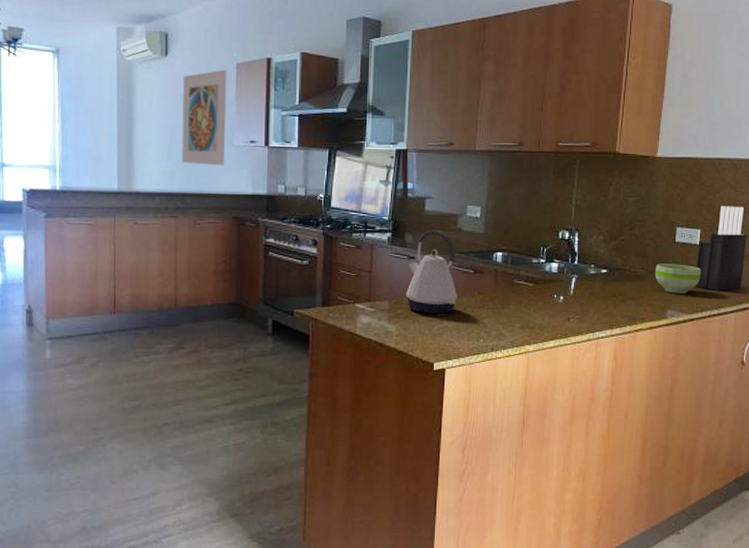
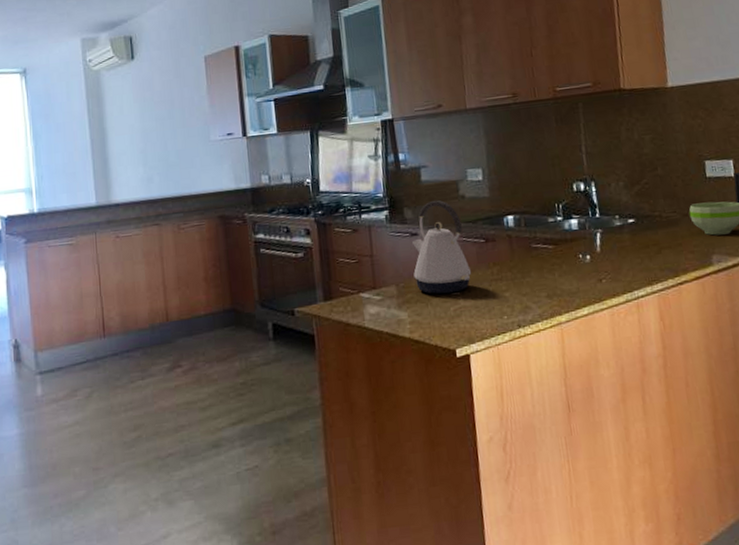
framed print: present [181,69,227,166] -> none [152,64,204,167]

